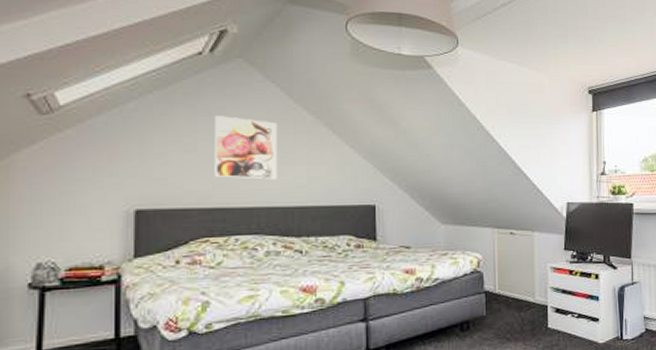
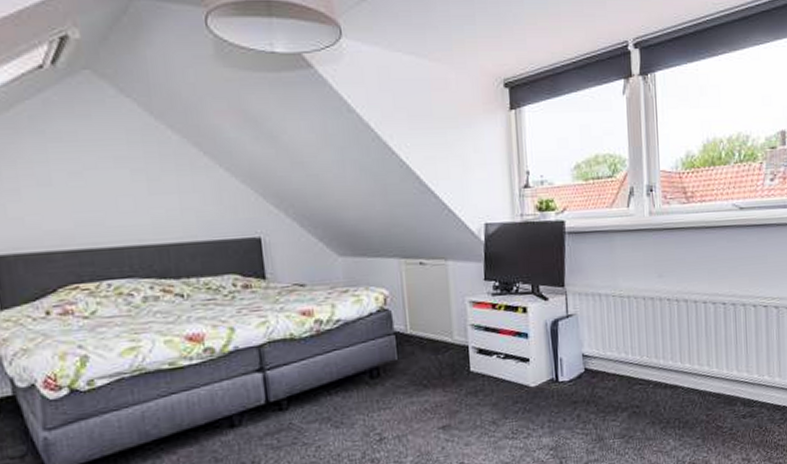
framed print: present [213,115,277,180] -> none [67,140,146,214]

